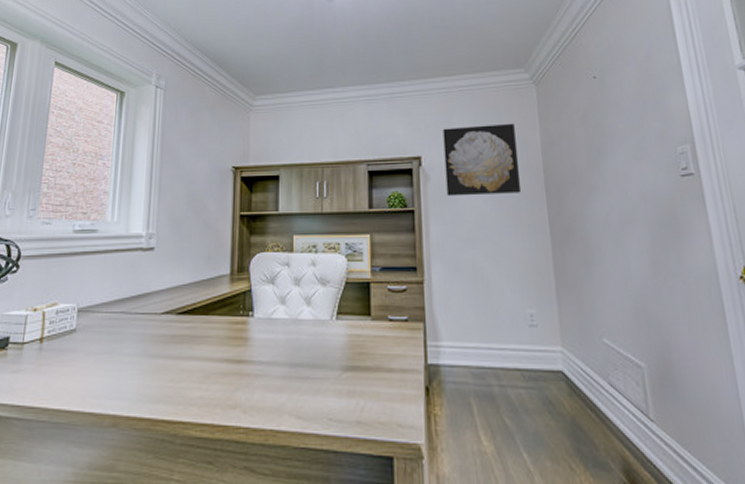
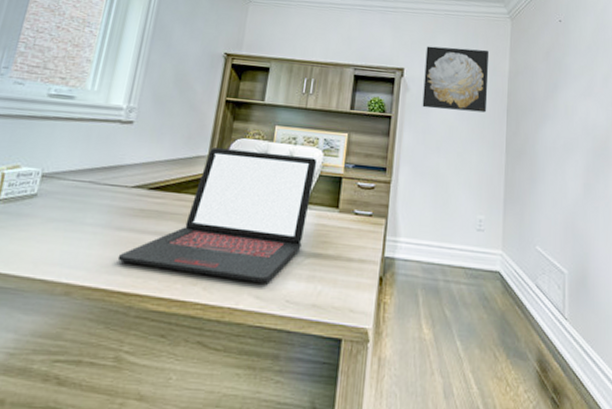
laptop: none [157,264,342,402] -> present [117,147,317,283]

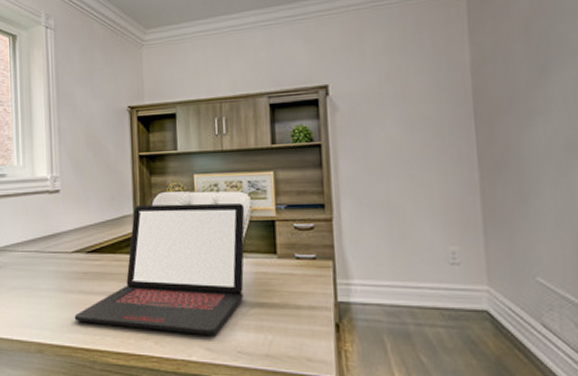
wall art: present [422,46,489,113] -> none [352,40,446,128]

